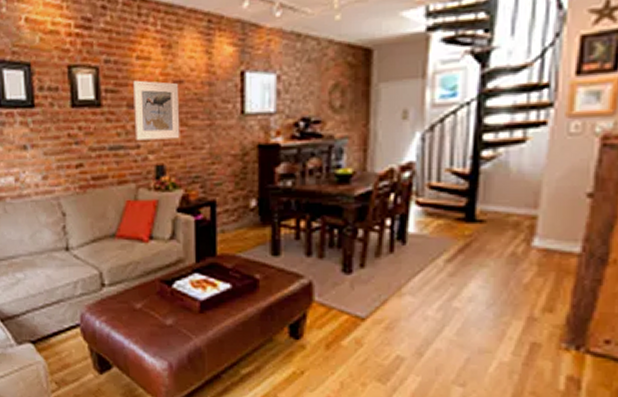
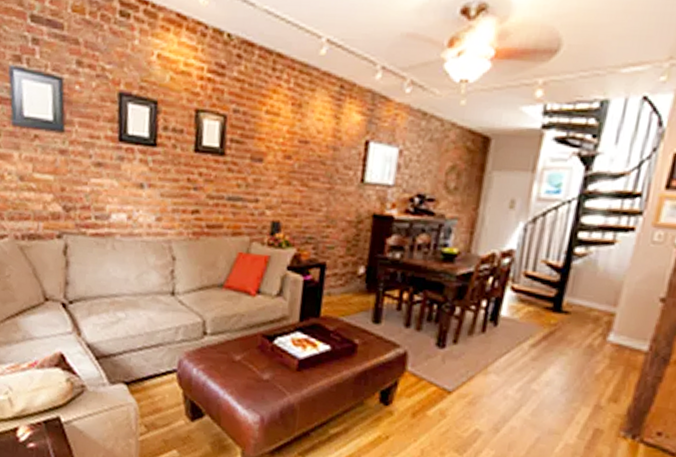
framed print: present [132,80,180,141] -> none [254,134,303,198]

